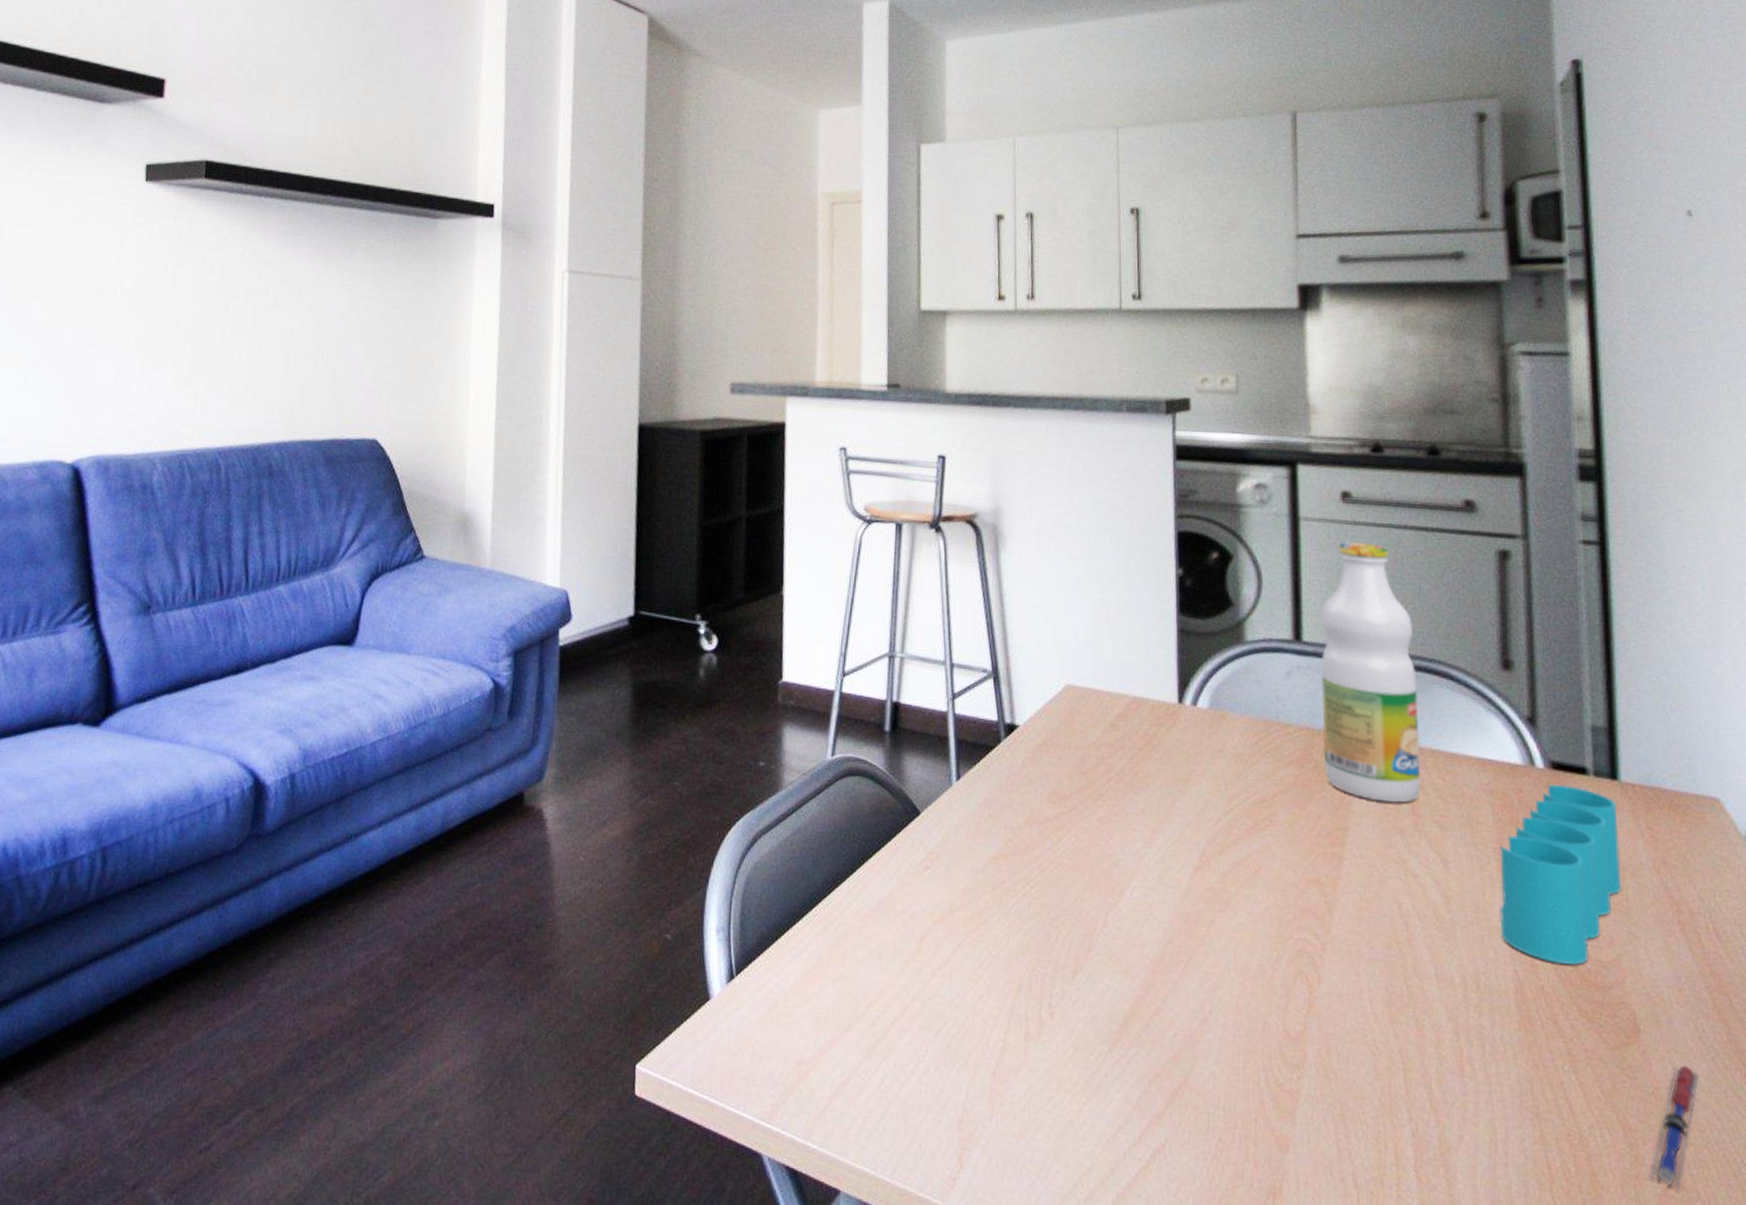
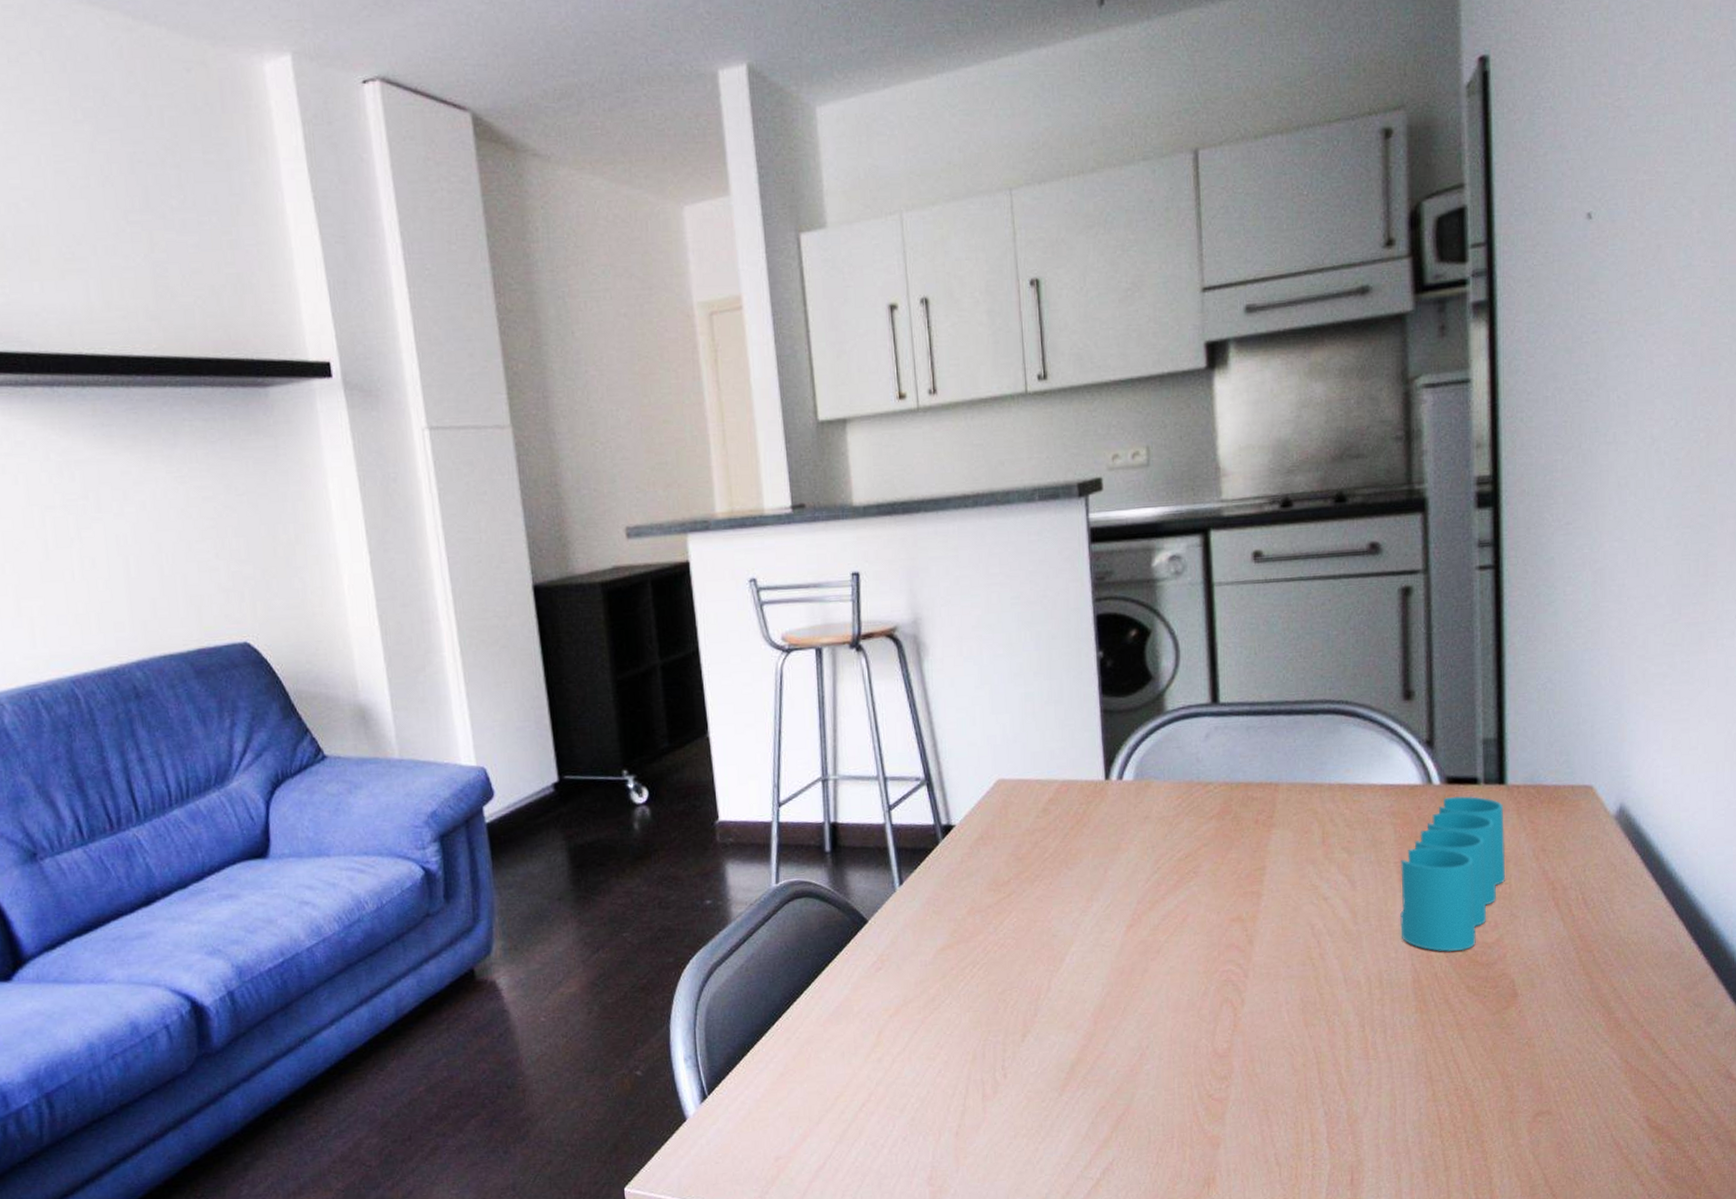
bottle: present [1321,542,1421,803] -> none [1236,599,1330,839]
pen: present [1650,1066,1700,1190] -> none [1522,1016,1566,1116]

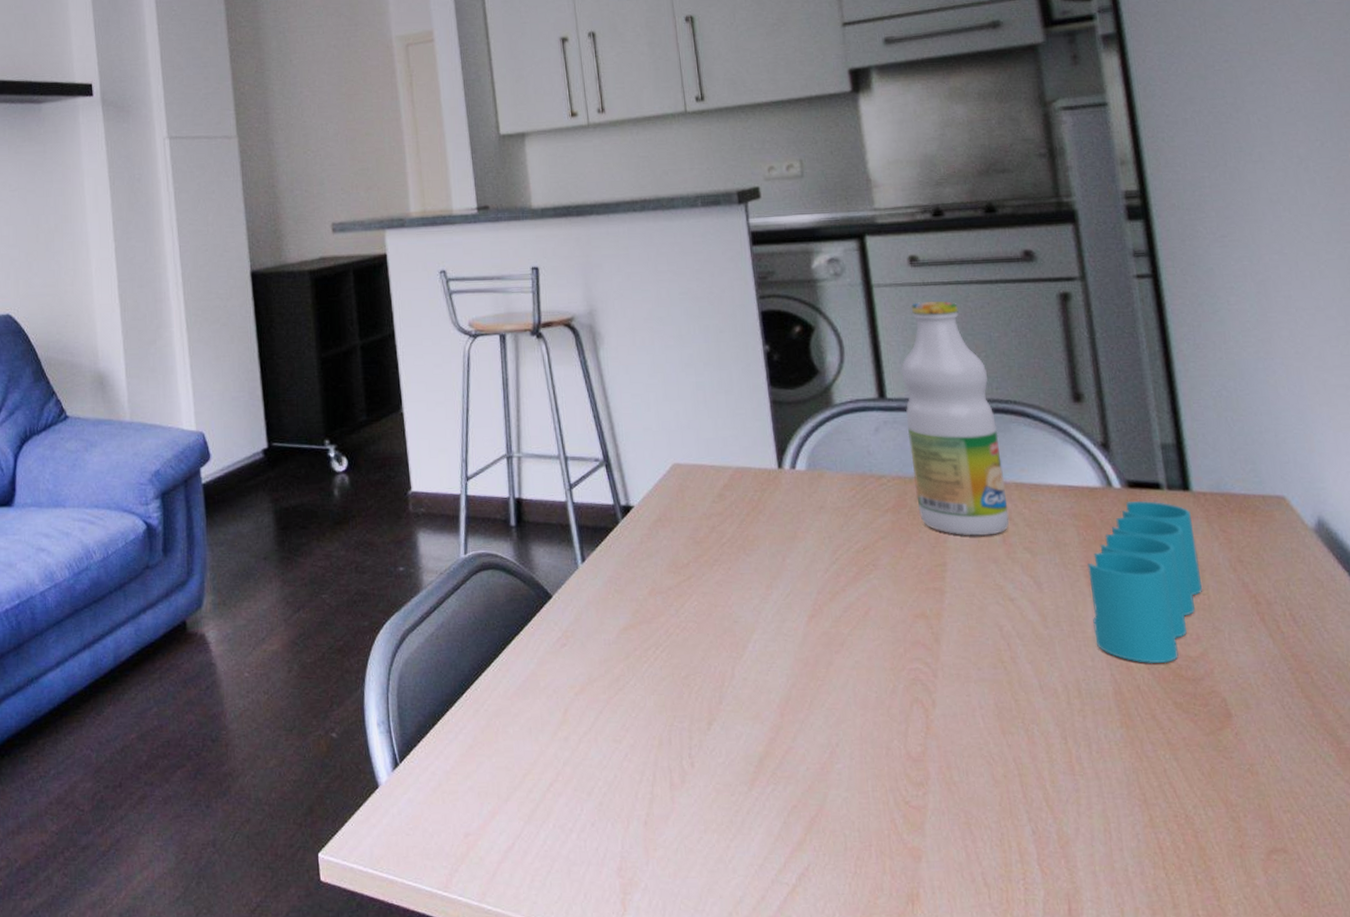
bottle: none [1236,599,1330,839] -> present [901,301,1010,536]

